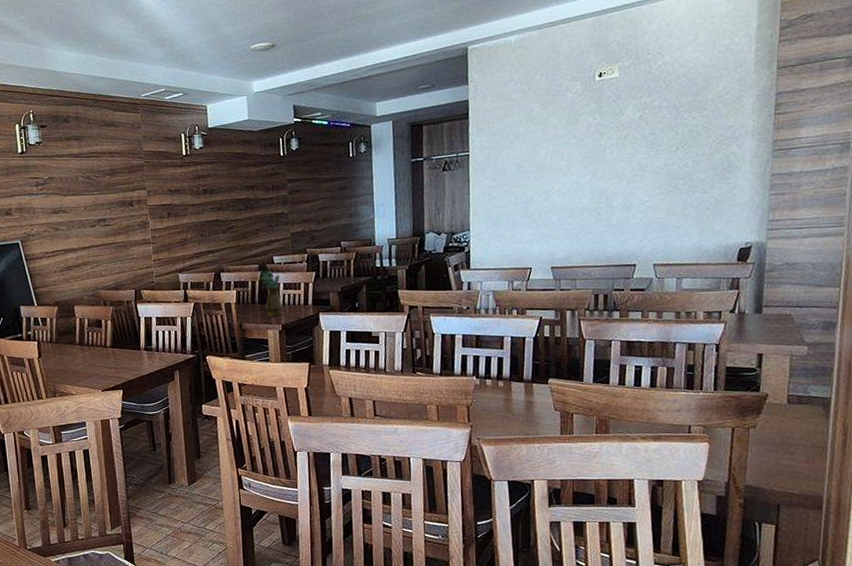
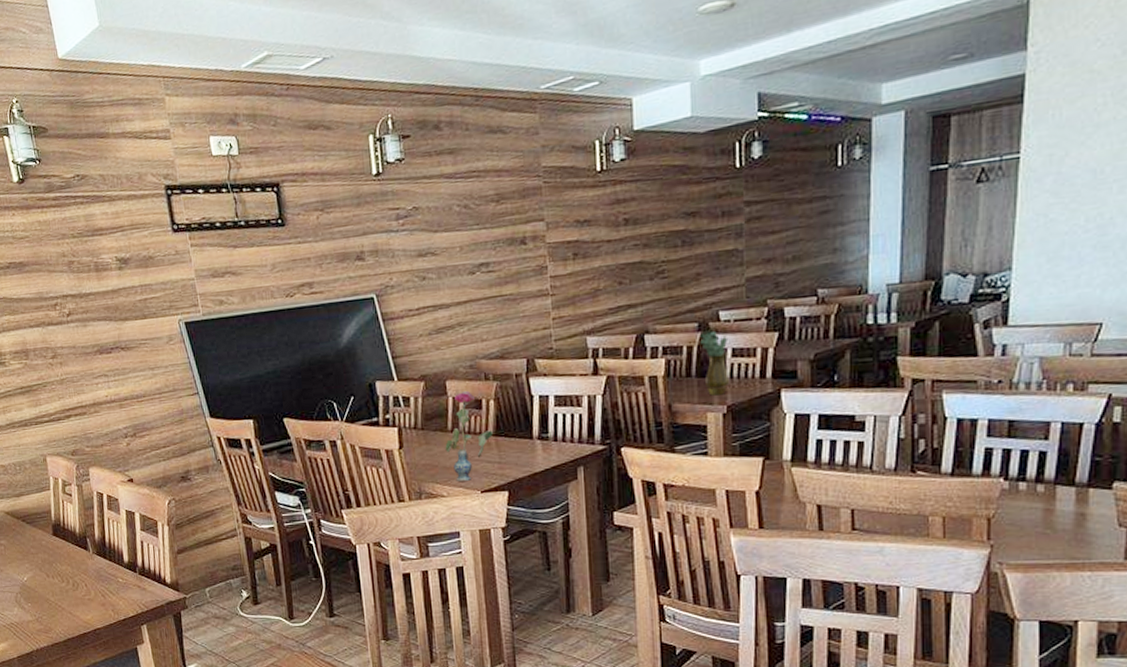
vase: none [74,313,111,383] -> present [445,390,494,482]

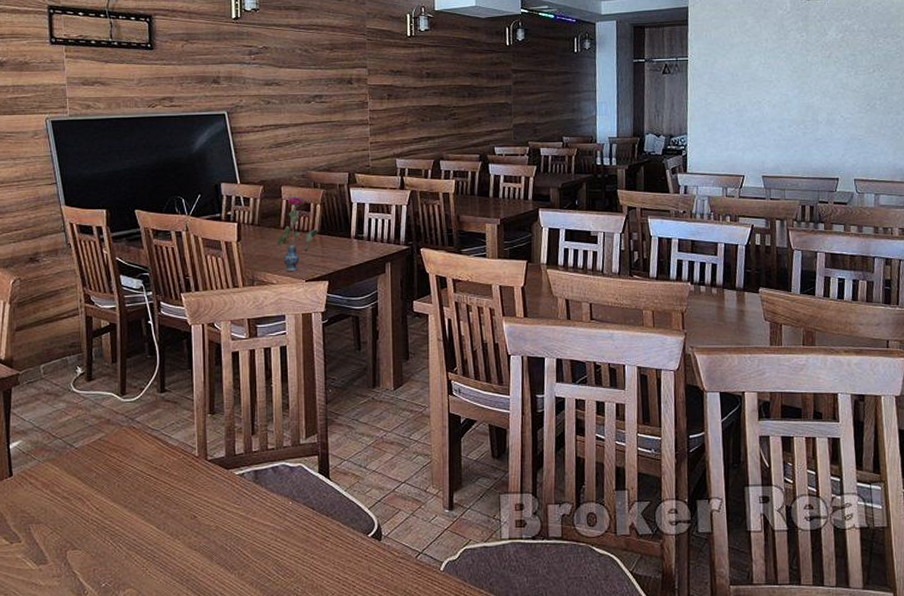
vase: present [700,330,729,396] -> none [481,160,502,211]

